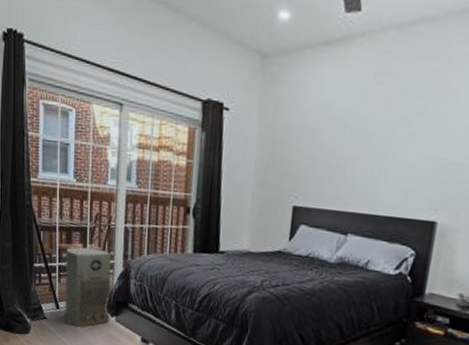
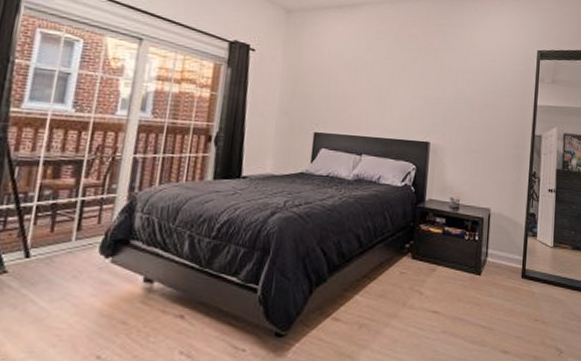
air purifier: present [64,247,112,328] -> none [36,181,112,277]

